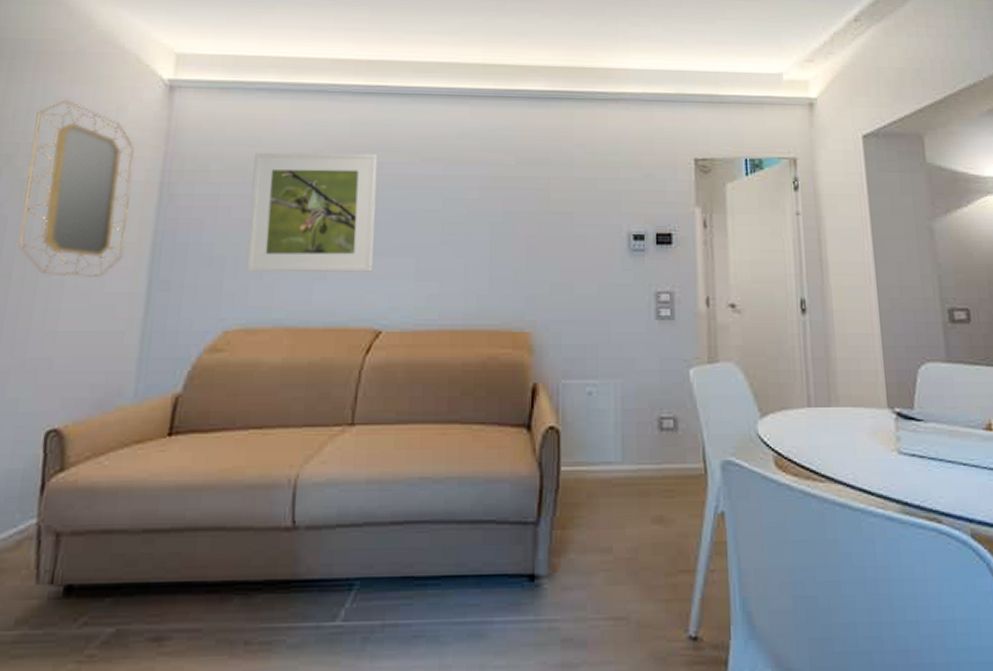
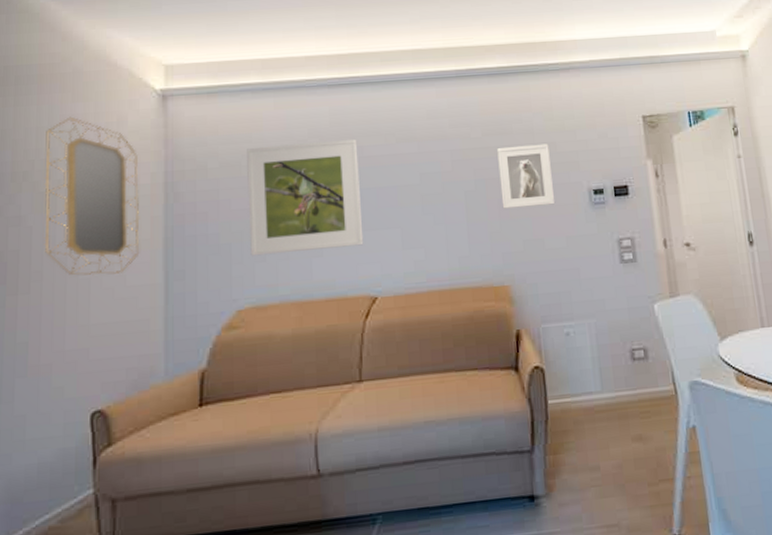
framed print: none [530,178,590,247] -> present [497,143,556,209]

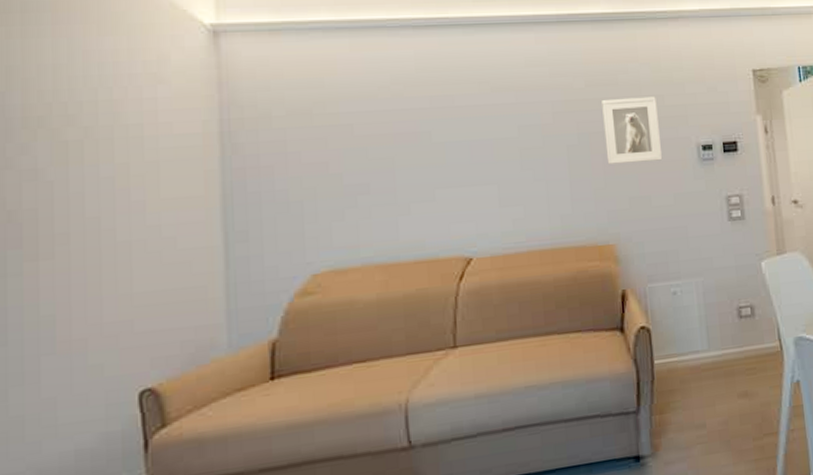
home mirror: present [44,116,140,276] -> none [65,52,192,238]
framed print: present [247,140,364,256] -> none [319,87,456,215]

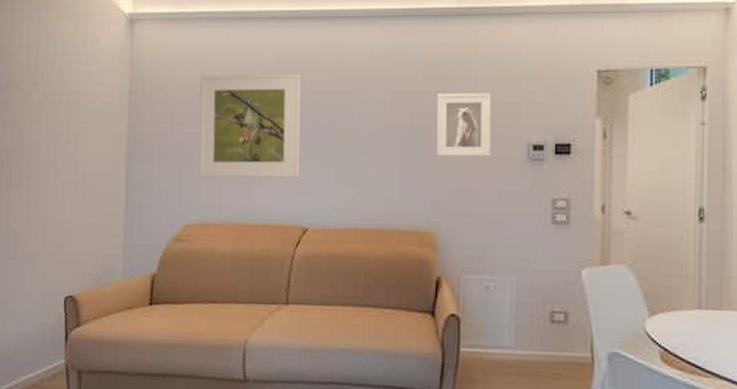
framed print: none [319,87,456,215] -> present [198,74,301,178]

